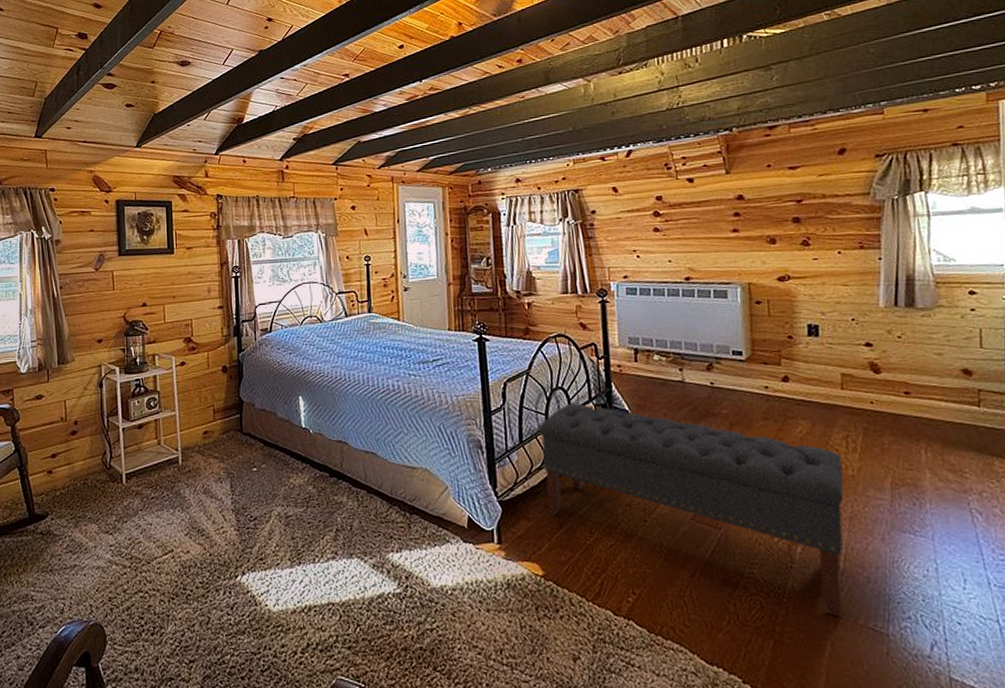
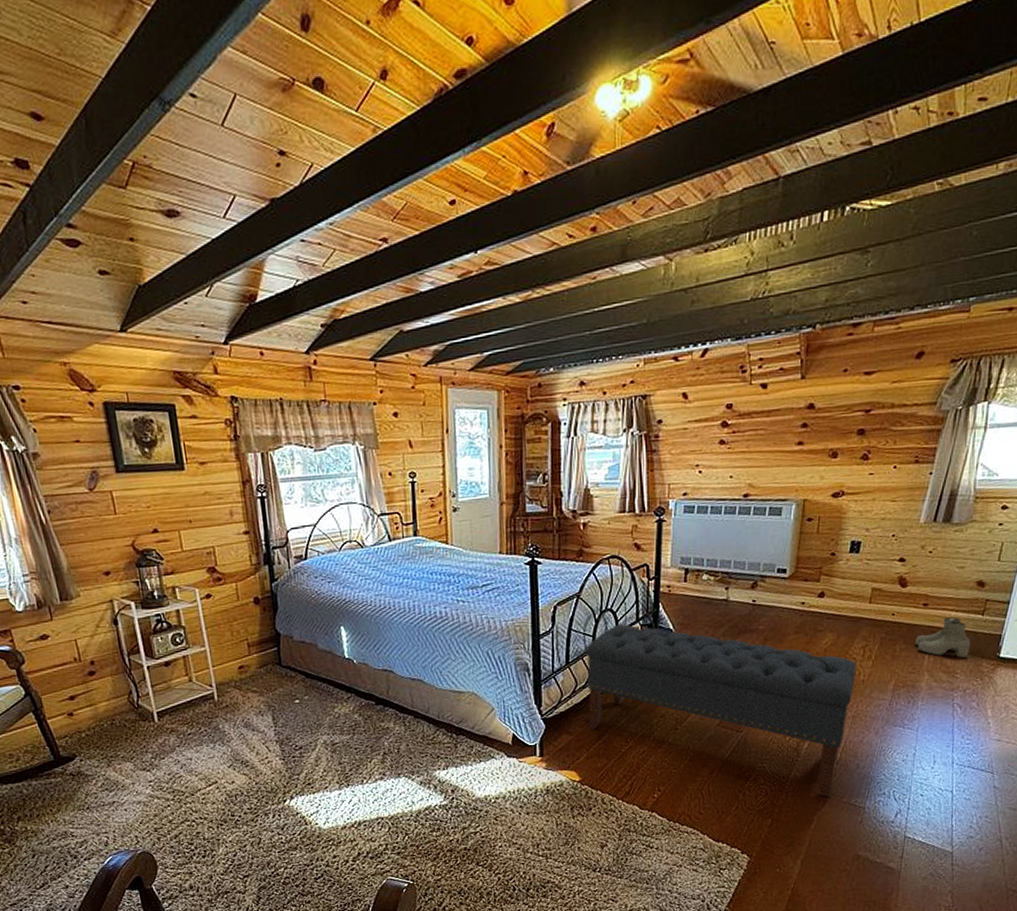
boots: none [904,408,974,455] -> present [914,617,971,658]

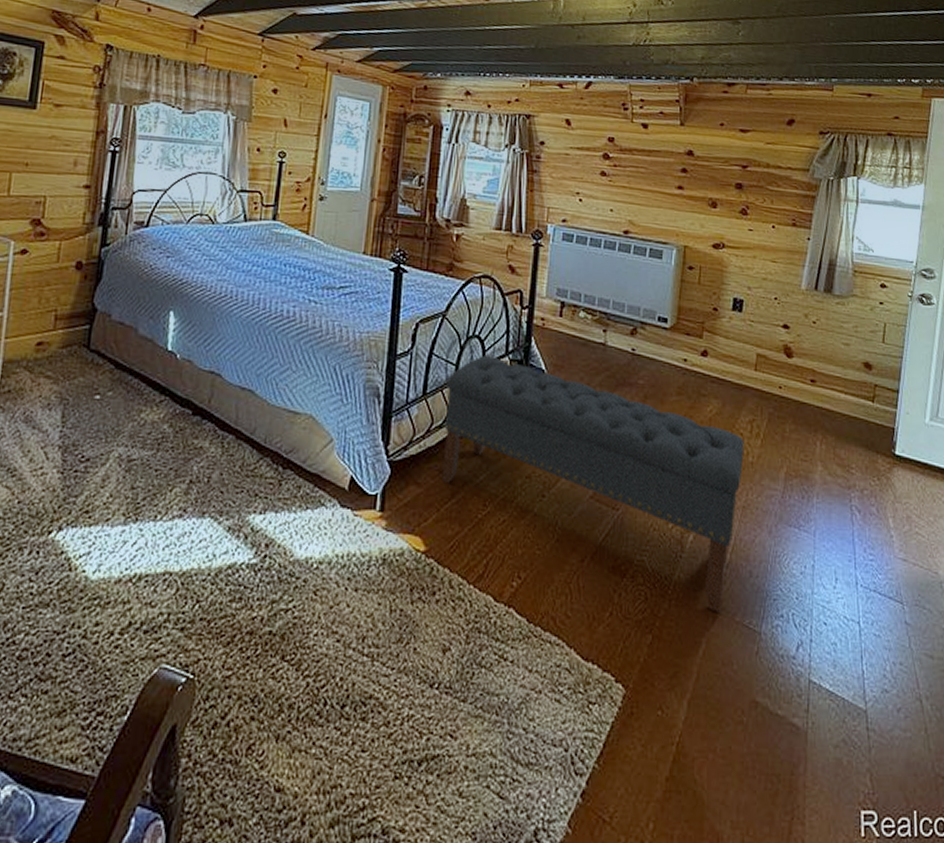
boots: present [914,617,971,658] -> none [804,399,864,450]

